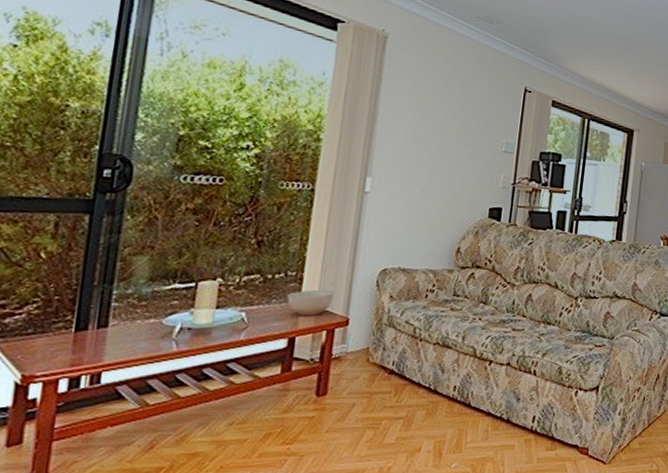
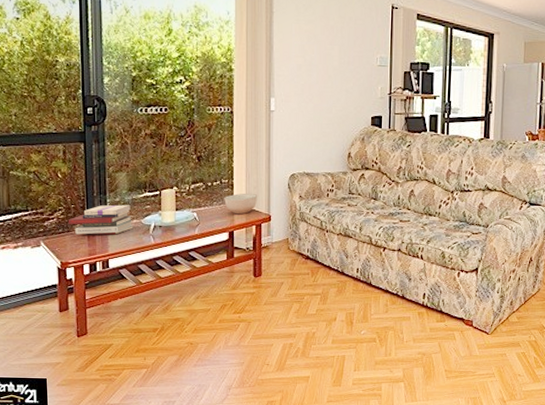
books: none [45,298,149,339] -> present [69,204,134,235]

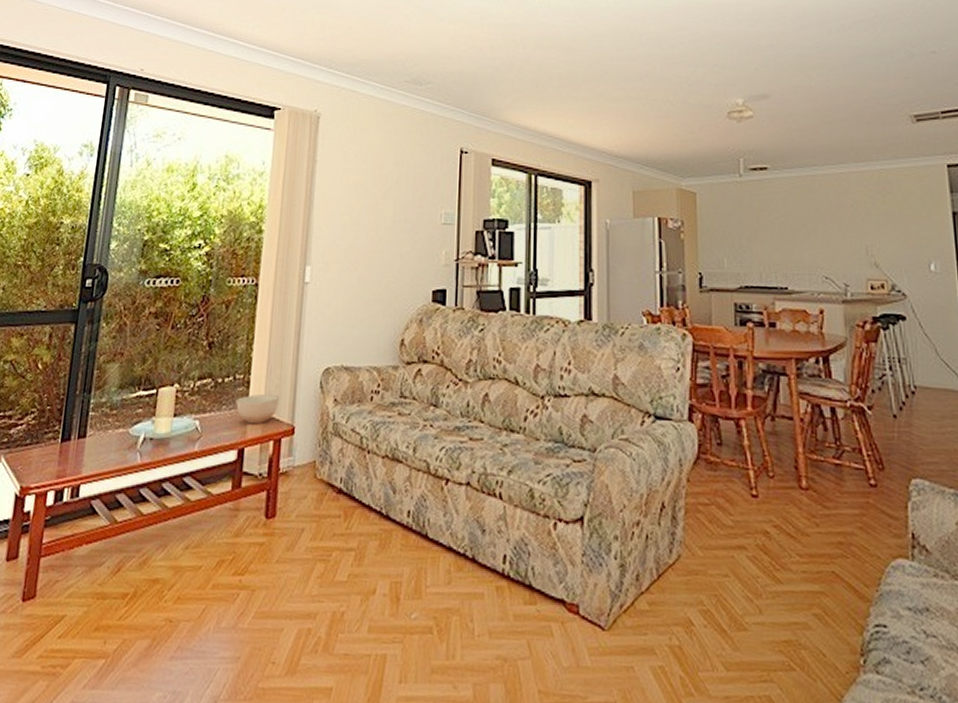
books: present [69,204,134,235] -> none [39,407,119,449]

